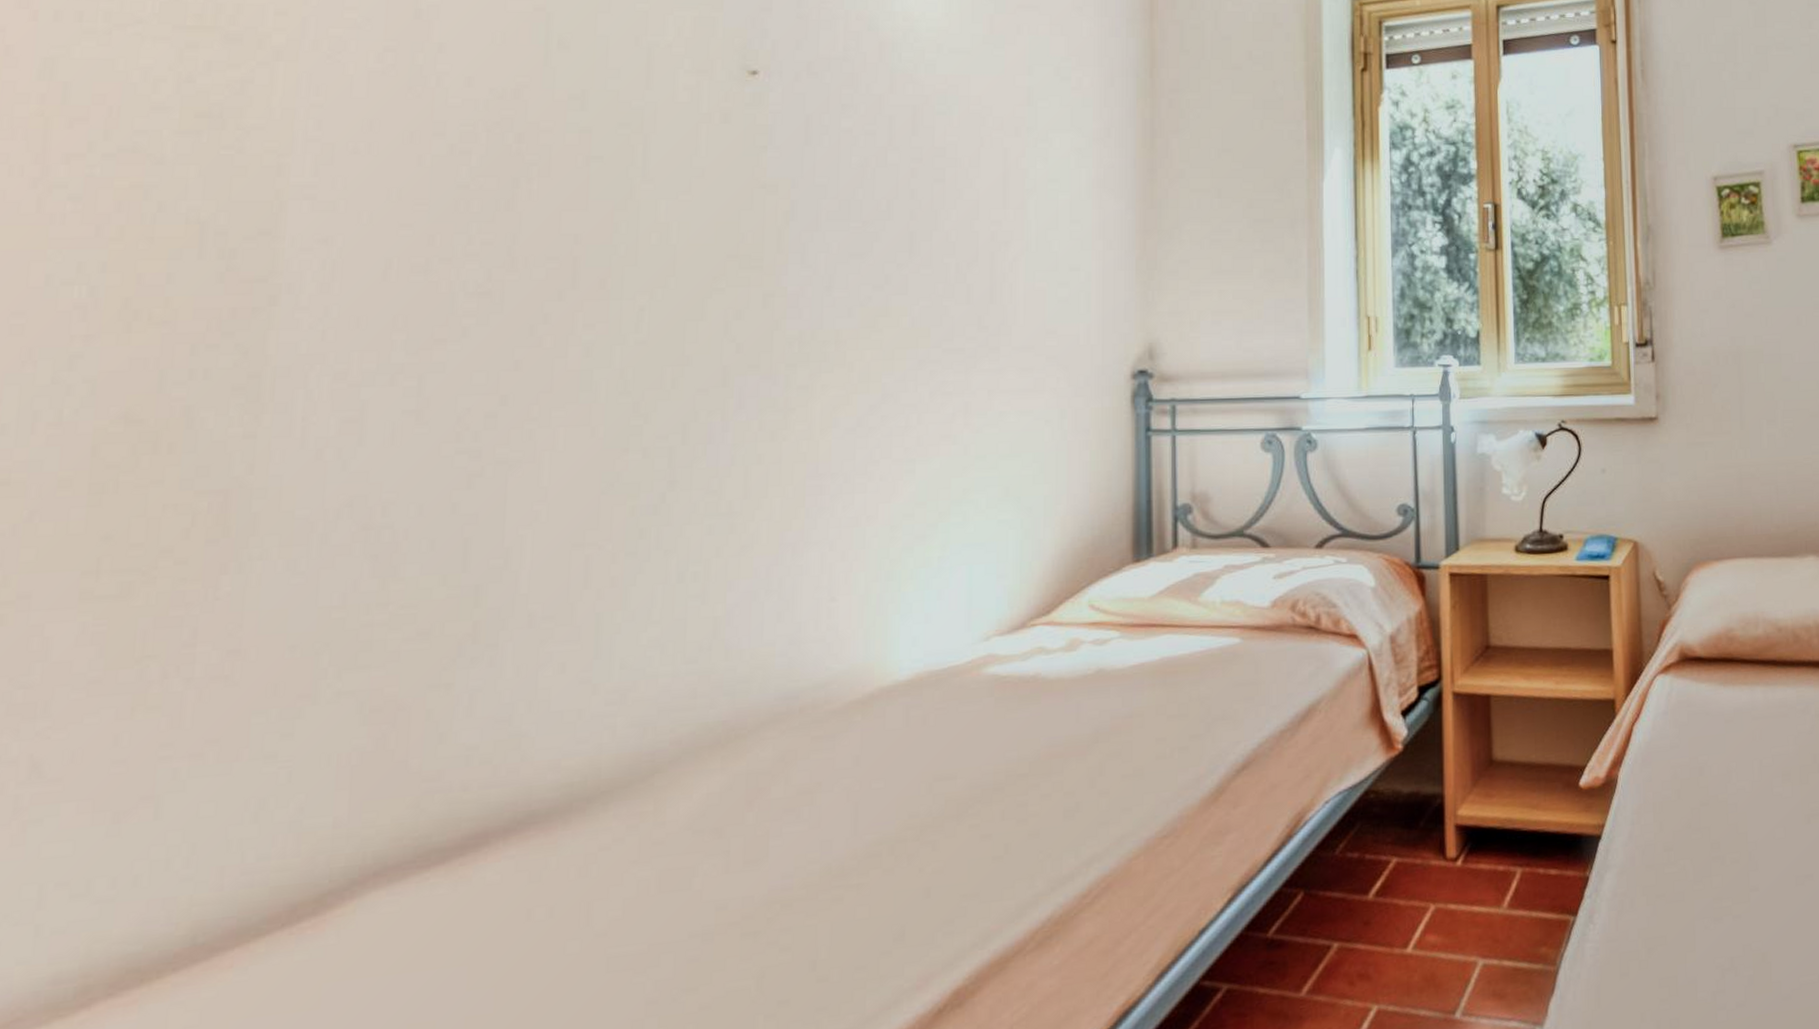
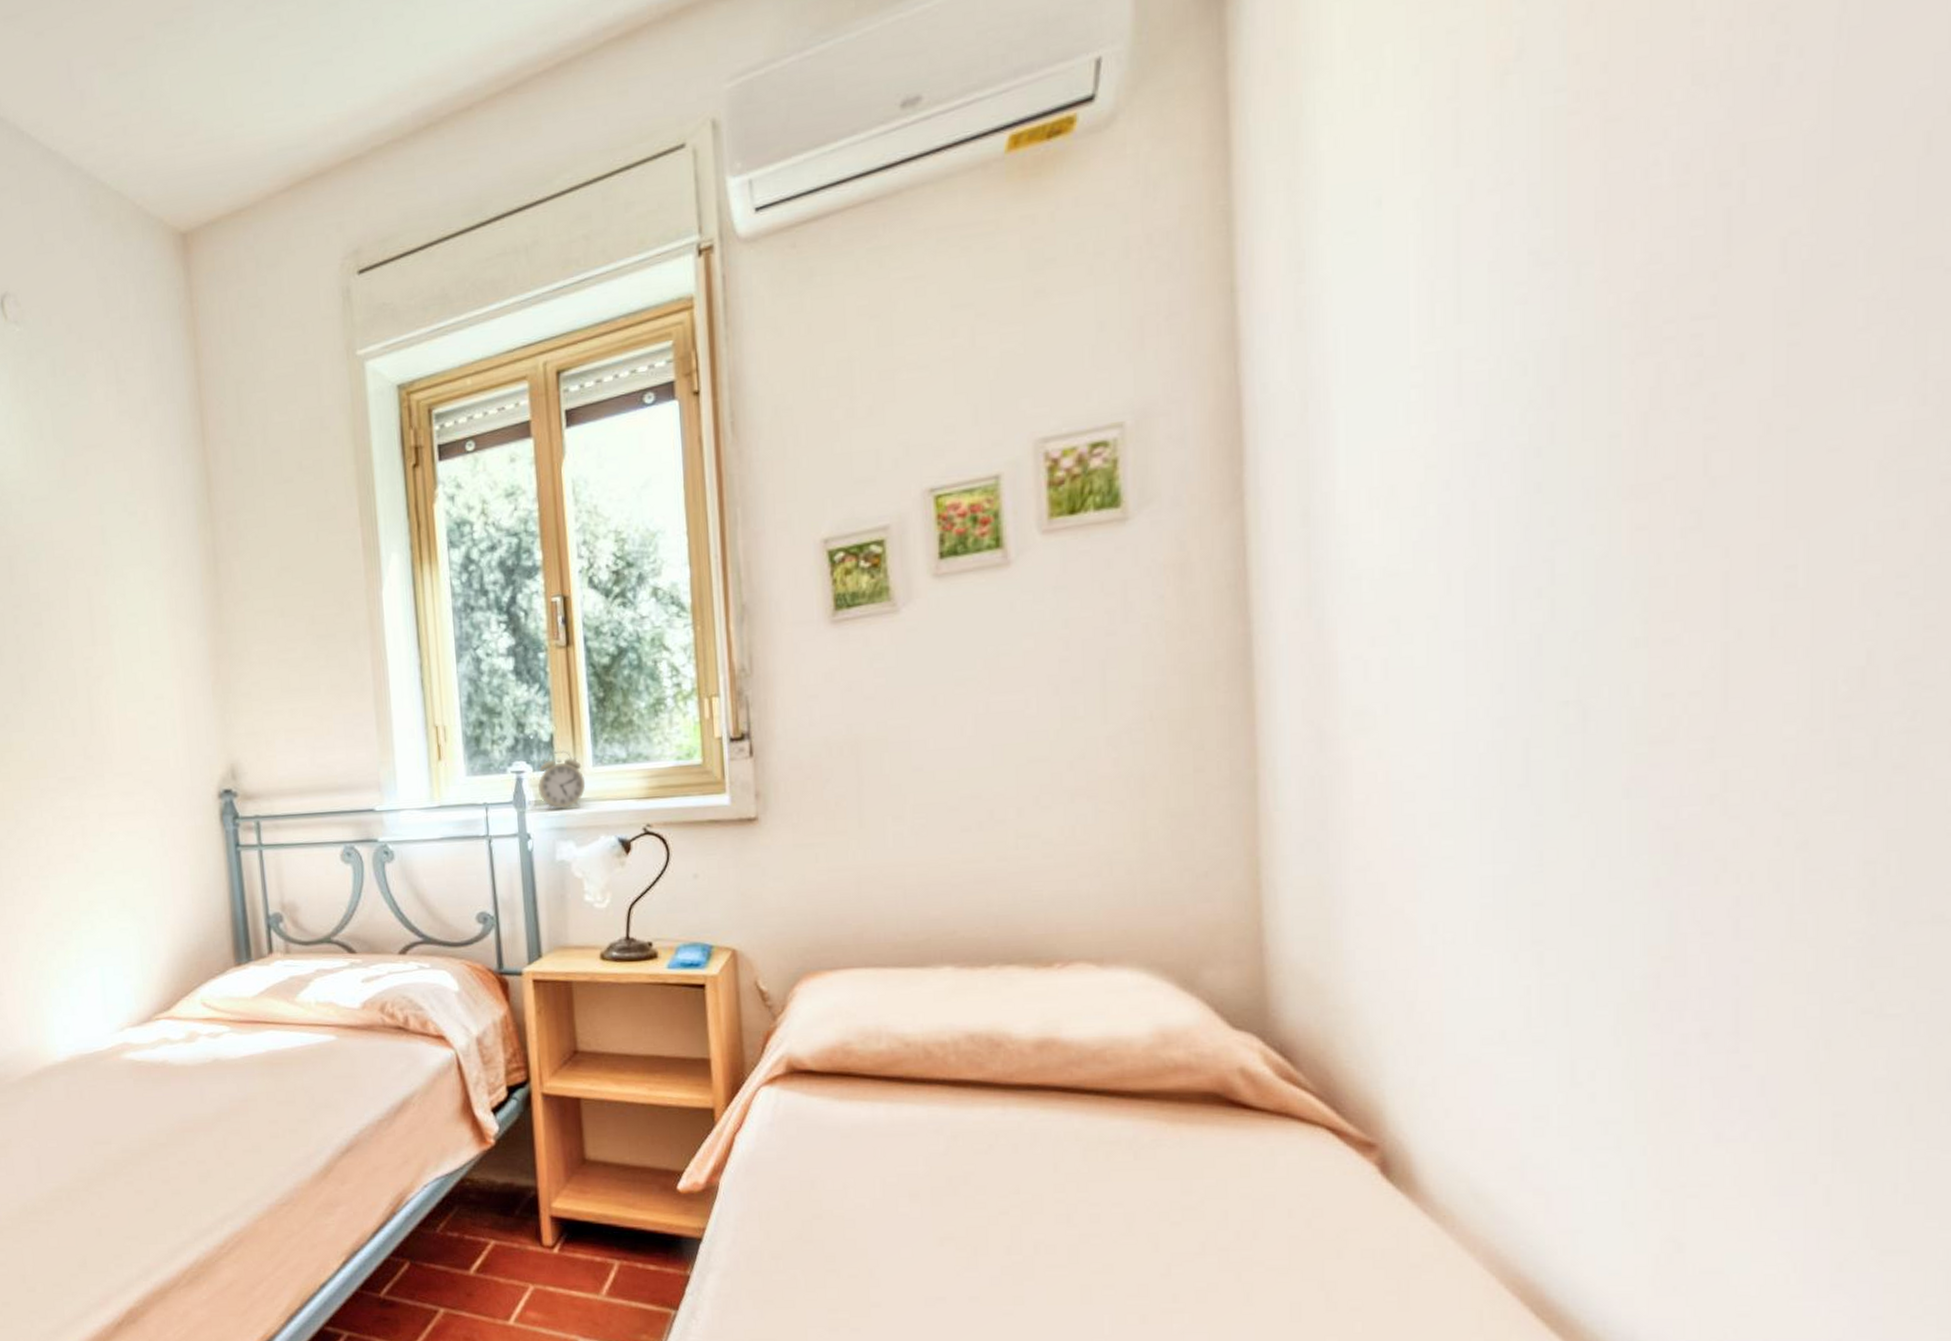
alarm clock: none [1464,347,1508,404] -> present [538,750,586,811]

